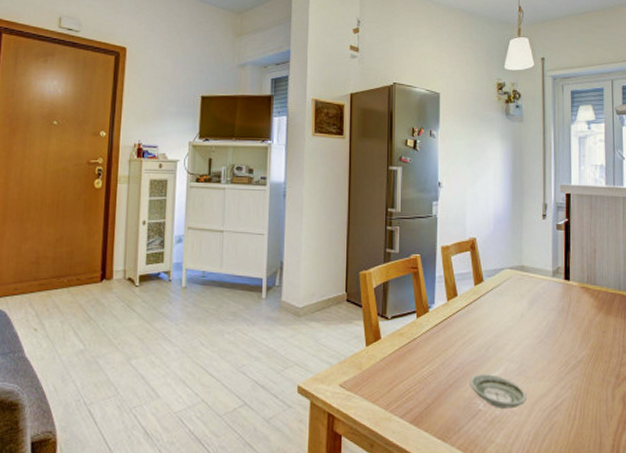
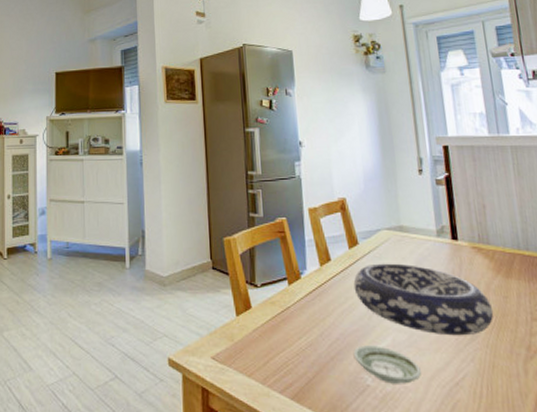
decorative bowl: none [475,299,593,366] -> present [353,263,494,336]

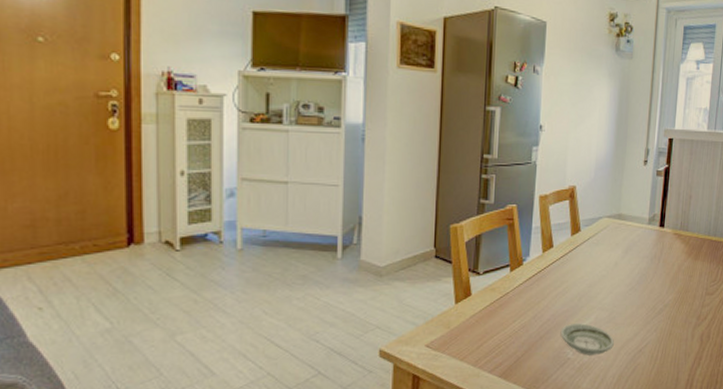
decorative bowl: present [353,263,494,336] -> none [570,249,680,311]

